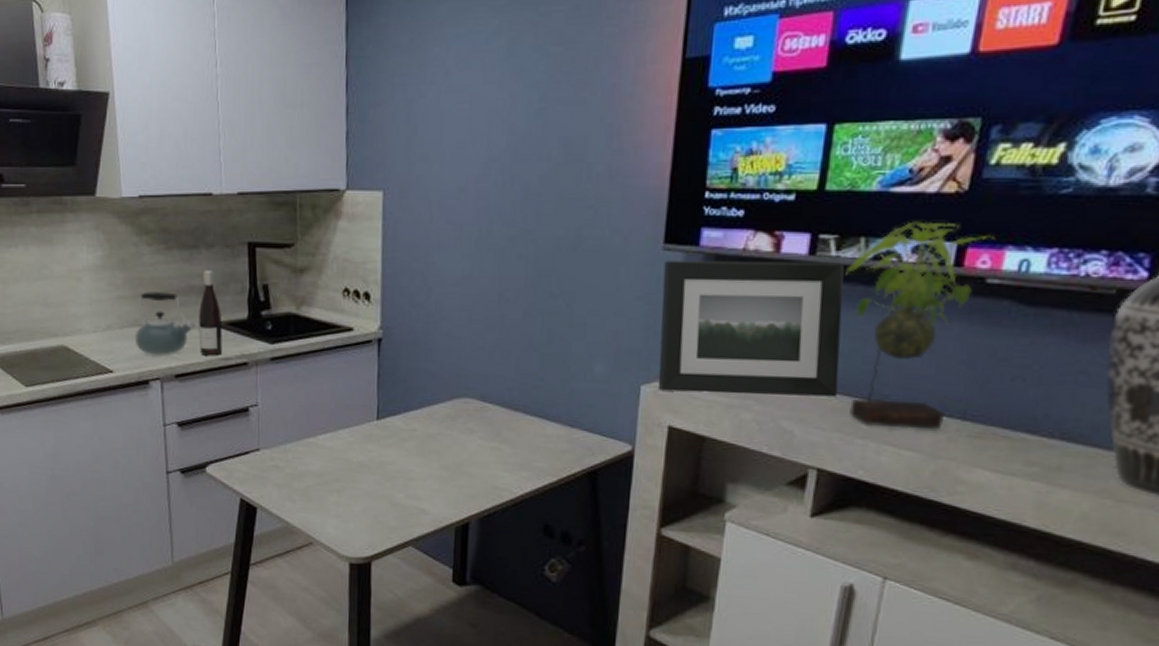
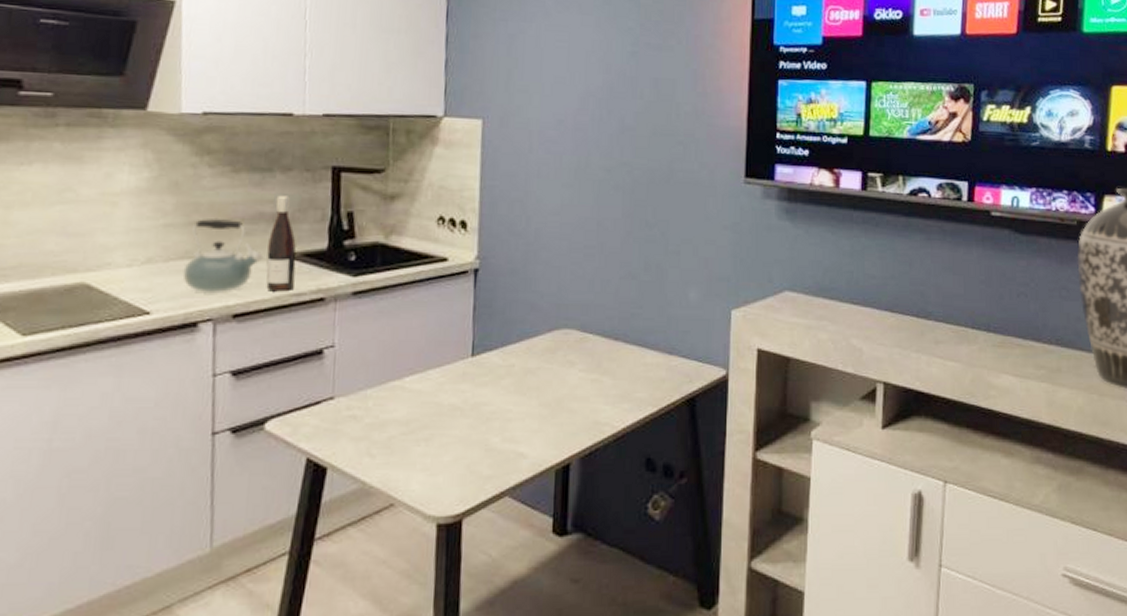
picture frame: present [658,260,845,397] -> none [746,193,893,316]
plant: present [845,221,995,431] -> none [890,164,993,342]

